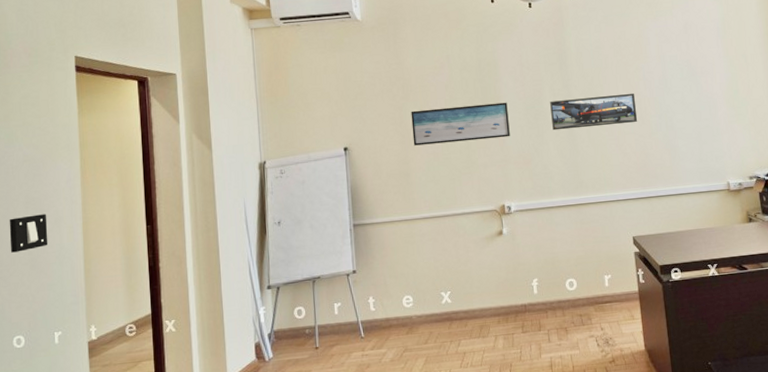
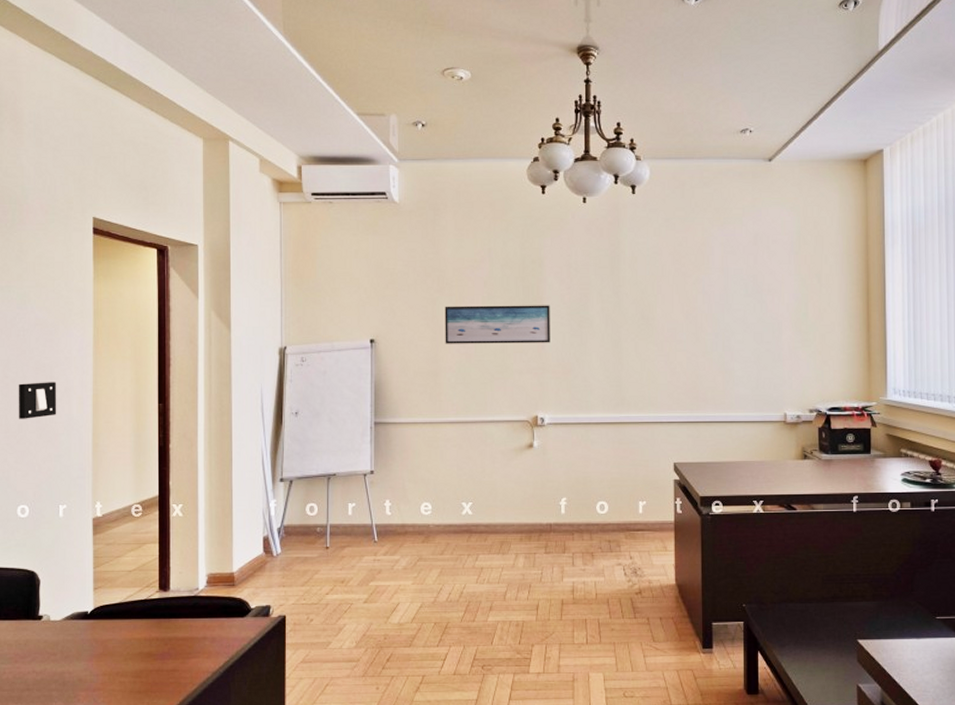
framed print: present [550,94,637,131] -> none [597,307,691,340]

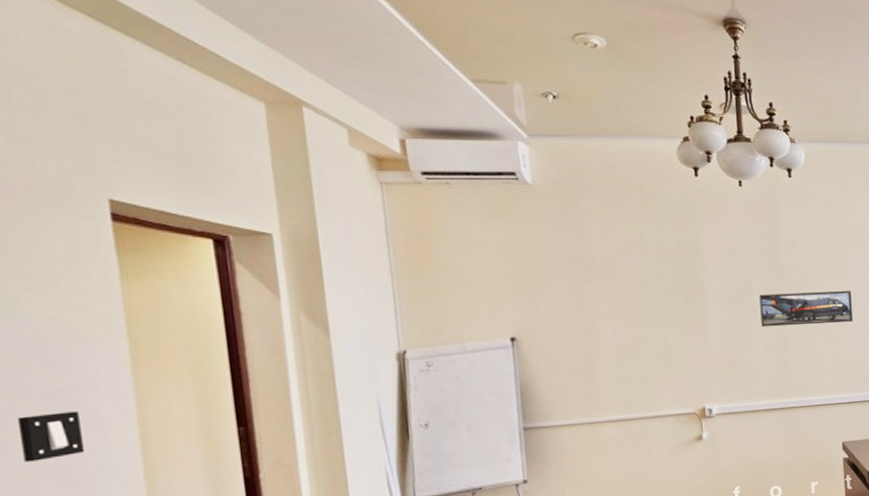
wall art: present [445,305,550,344] -> none [595,293,714,339]
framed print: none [597,307,691,340] -> present [759,291,853,327]

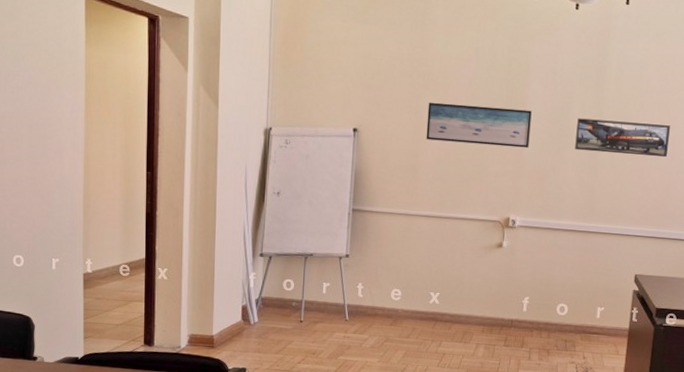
light switch: present [16,411,86,462] -> none [12,139,50,175]
wall art: none [595,293,714,339] -> present [426,102,532,148]

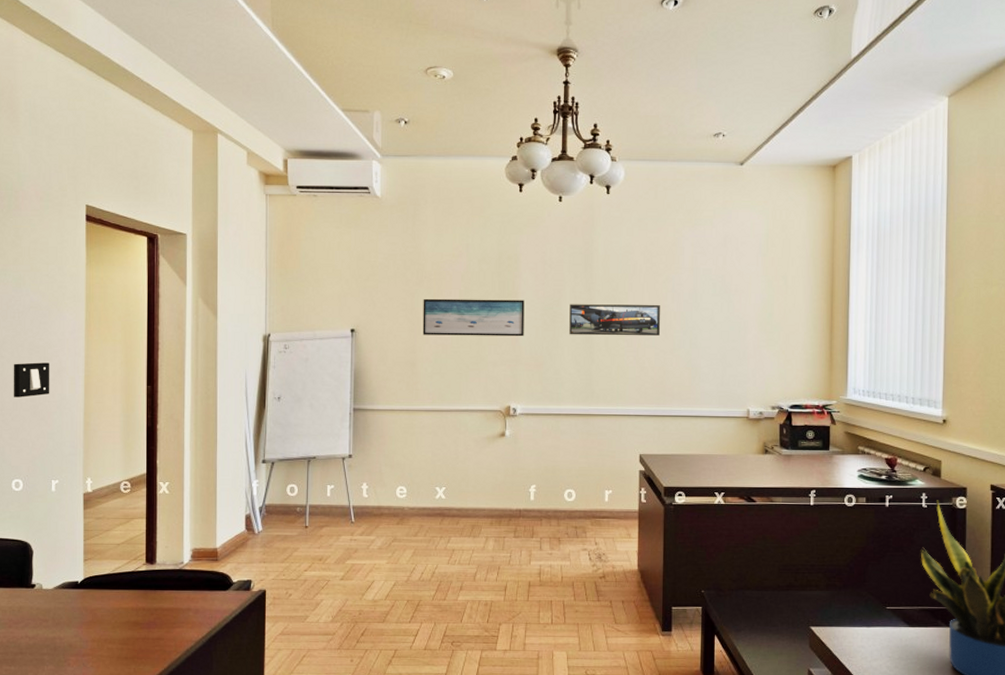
light switch: none [12,139,50,175] -> present [13,362,50,398]

